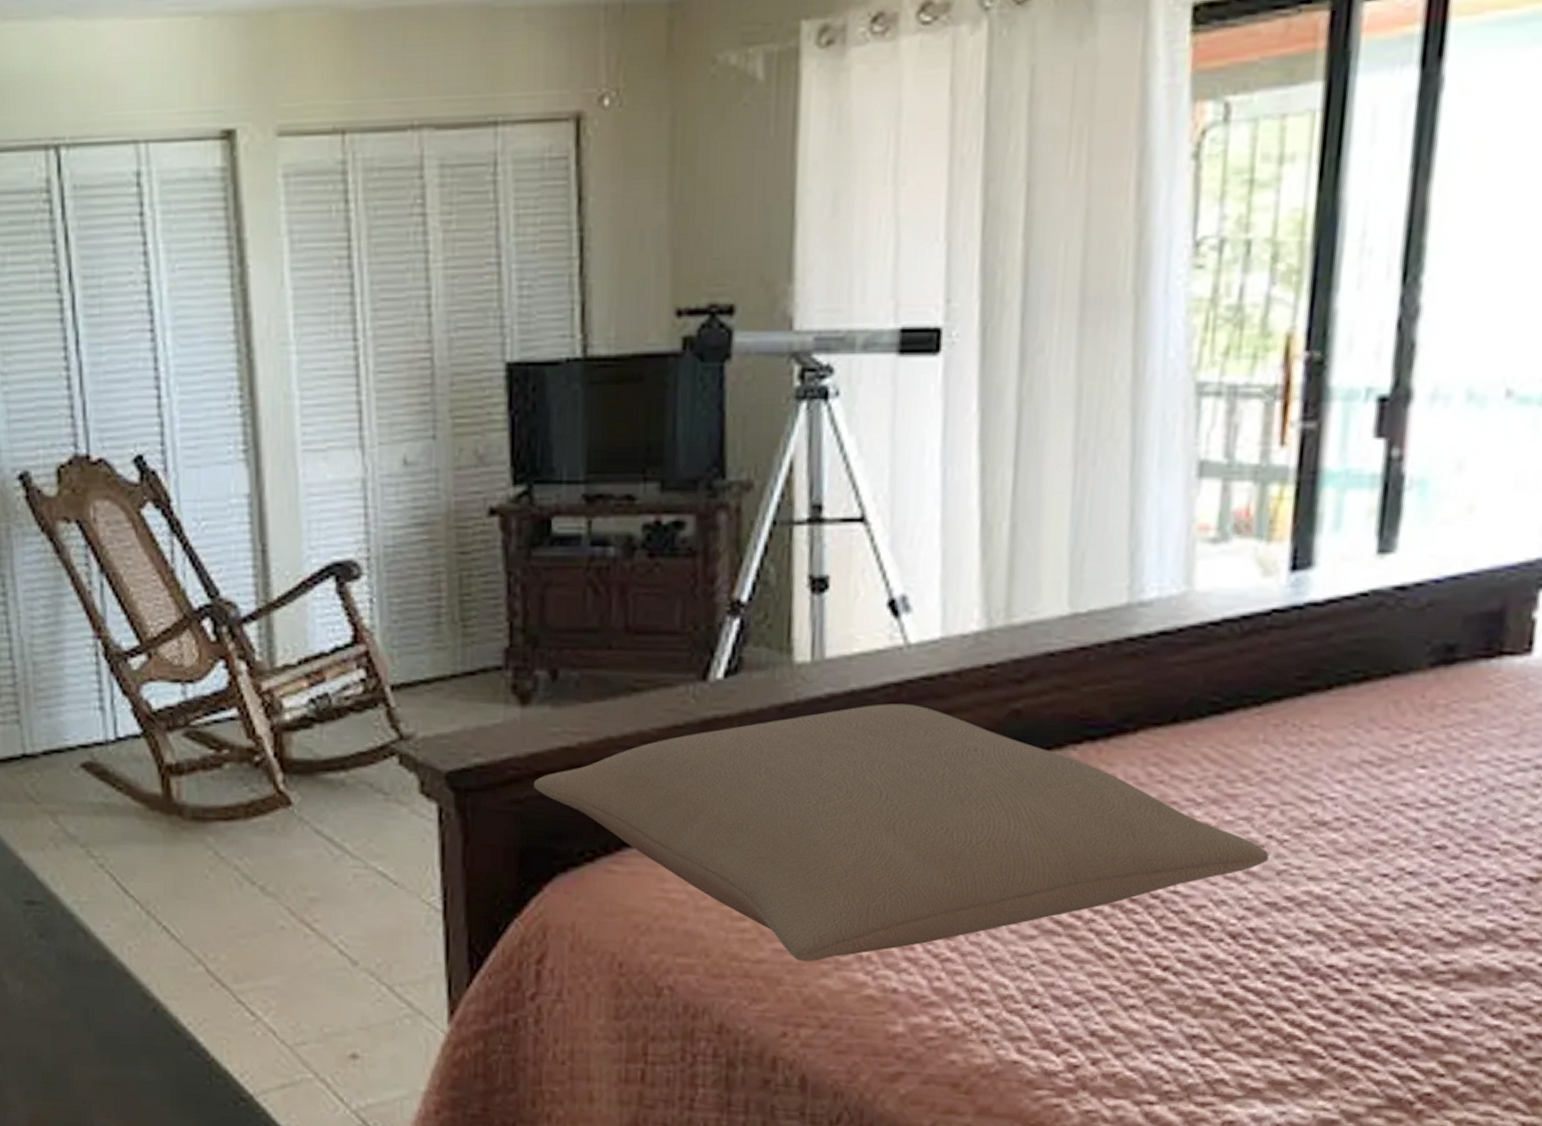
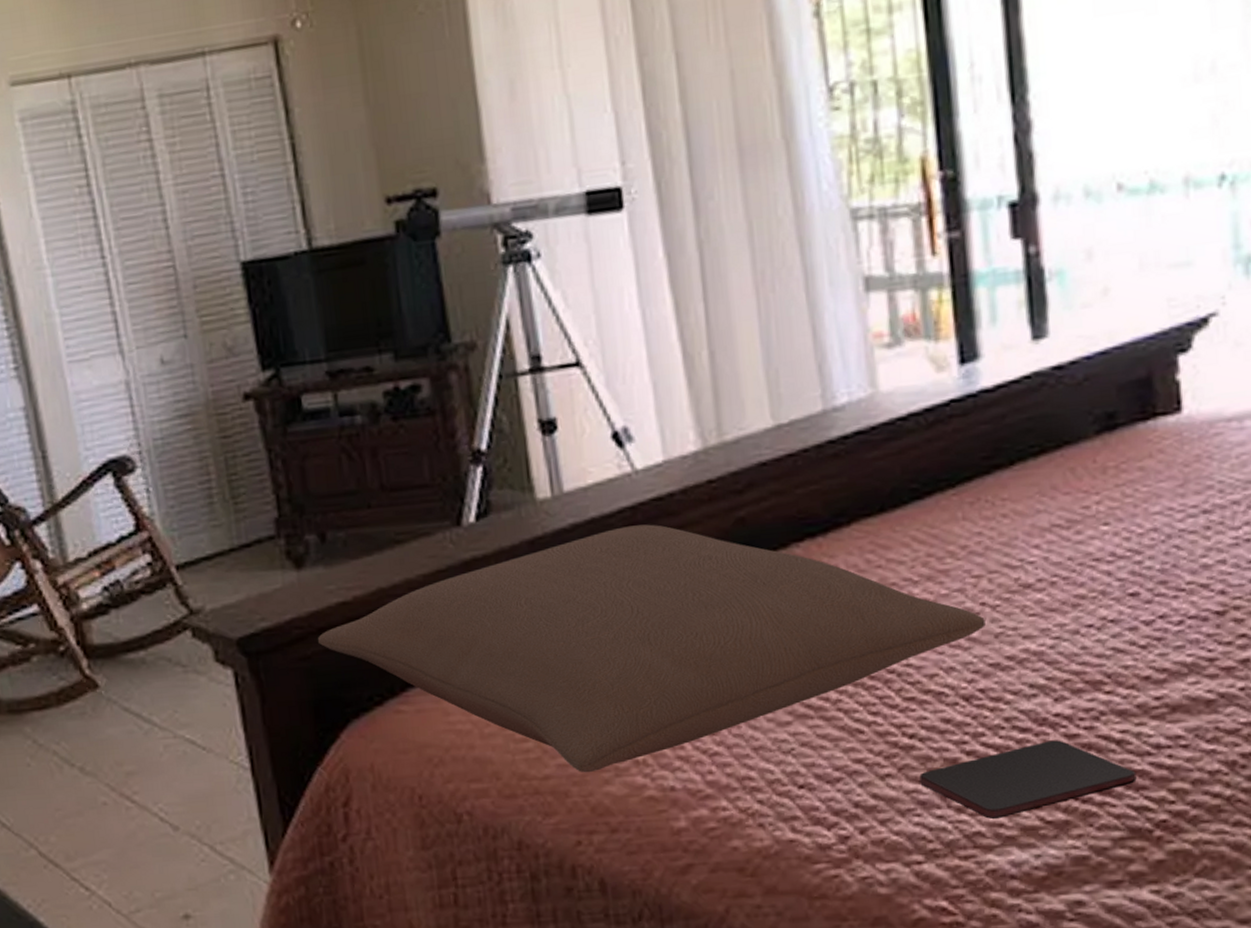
smartphone: none [1166,992,1407,1068] -> present [919,740,1137,819]

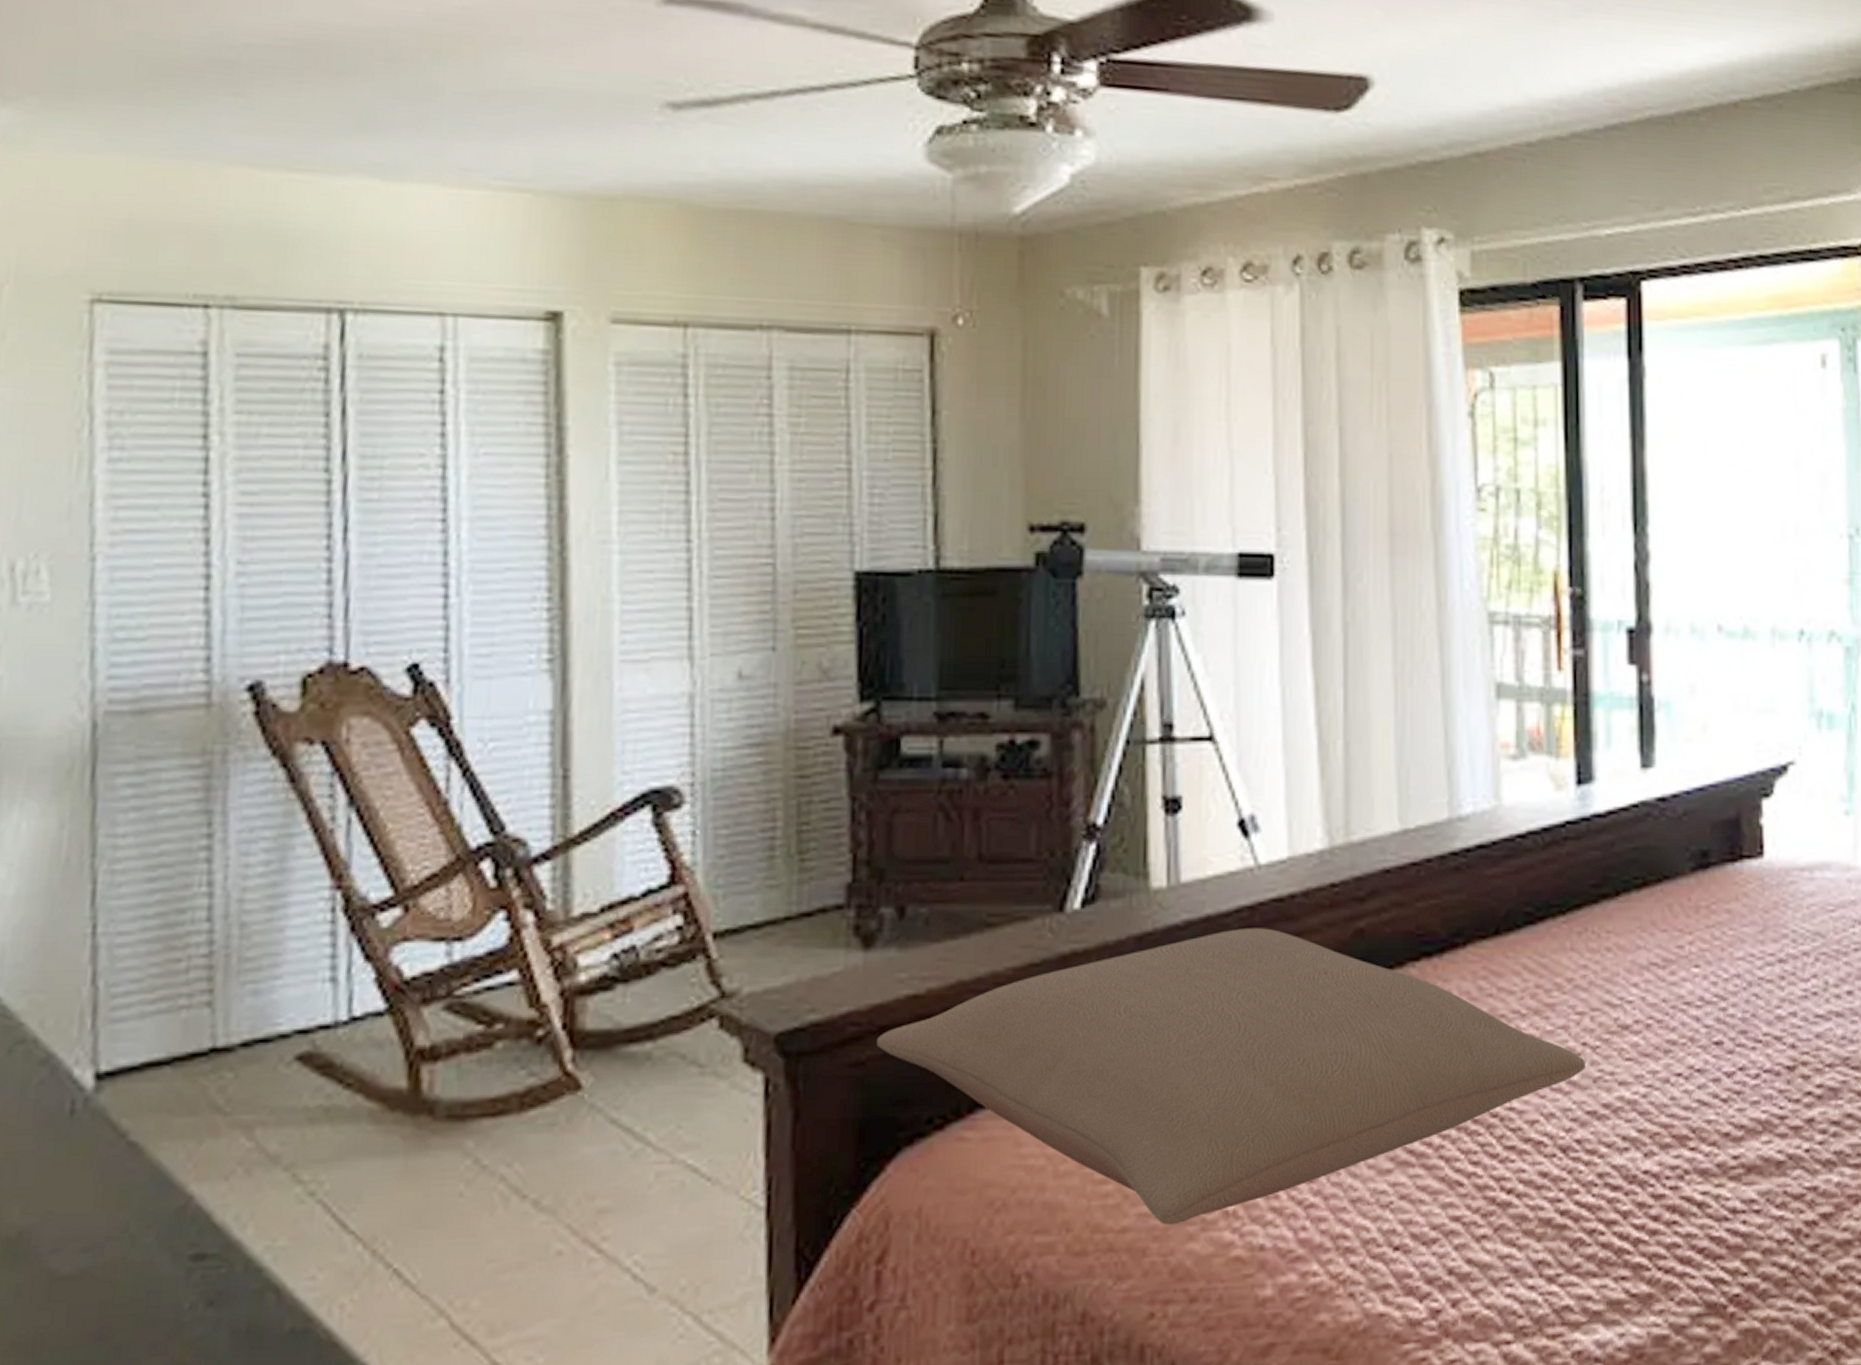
smartphone: present [919,740,1137,819] -> none [1514,1200,1714,1290]

